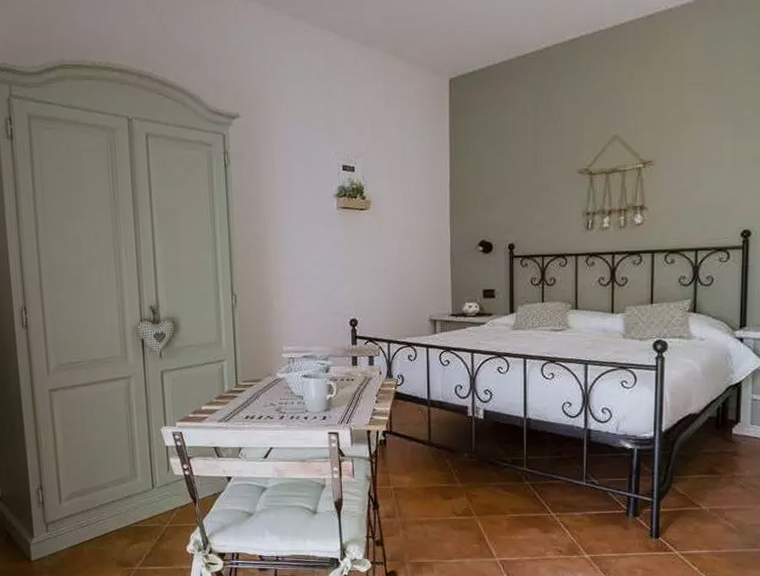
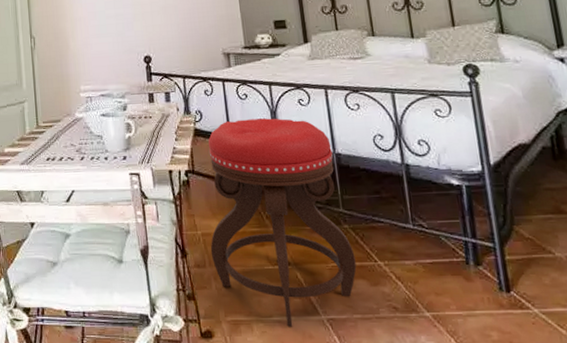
stool: none [401,384,531,567] -> present [208,118,357,327]

